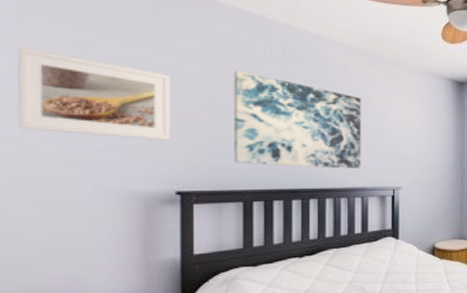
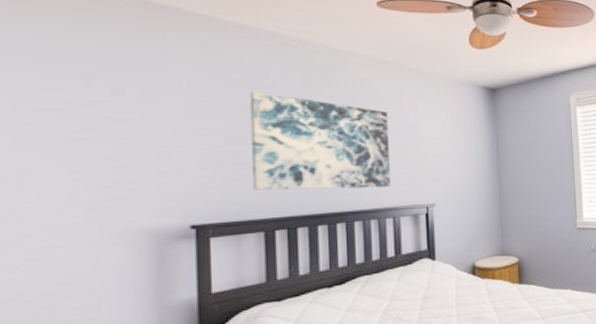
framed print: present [17,47,171,140] -> none [15,82,183,172]

